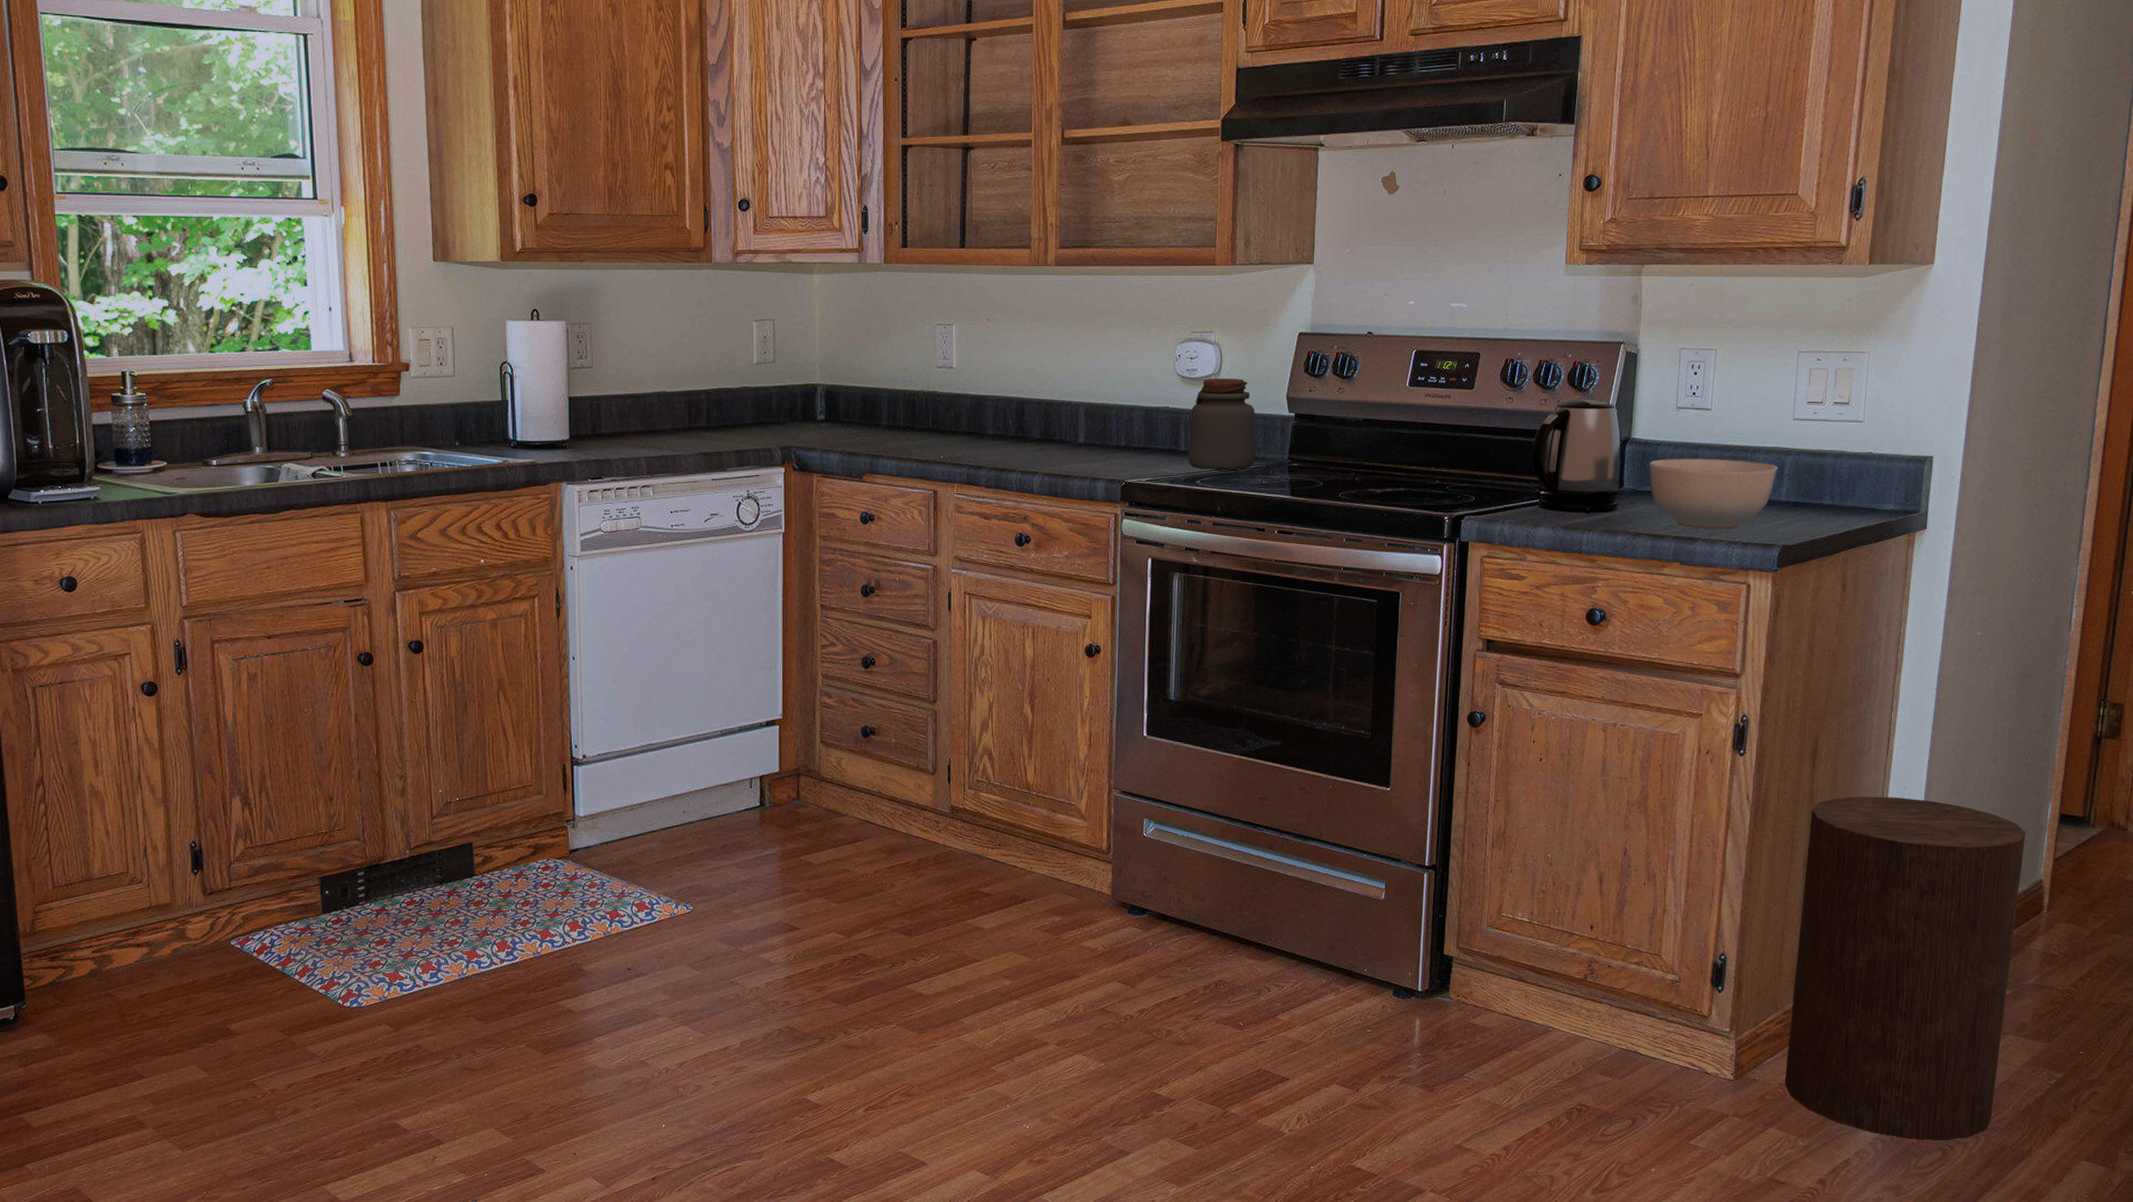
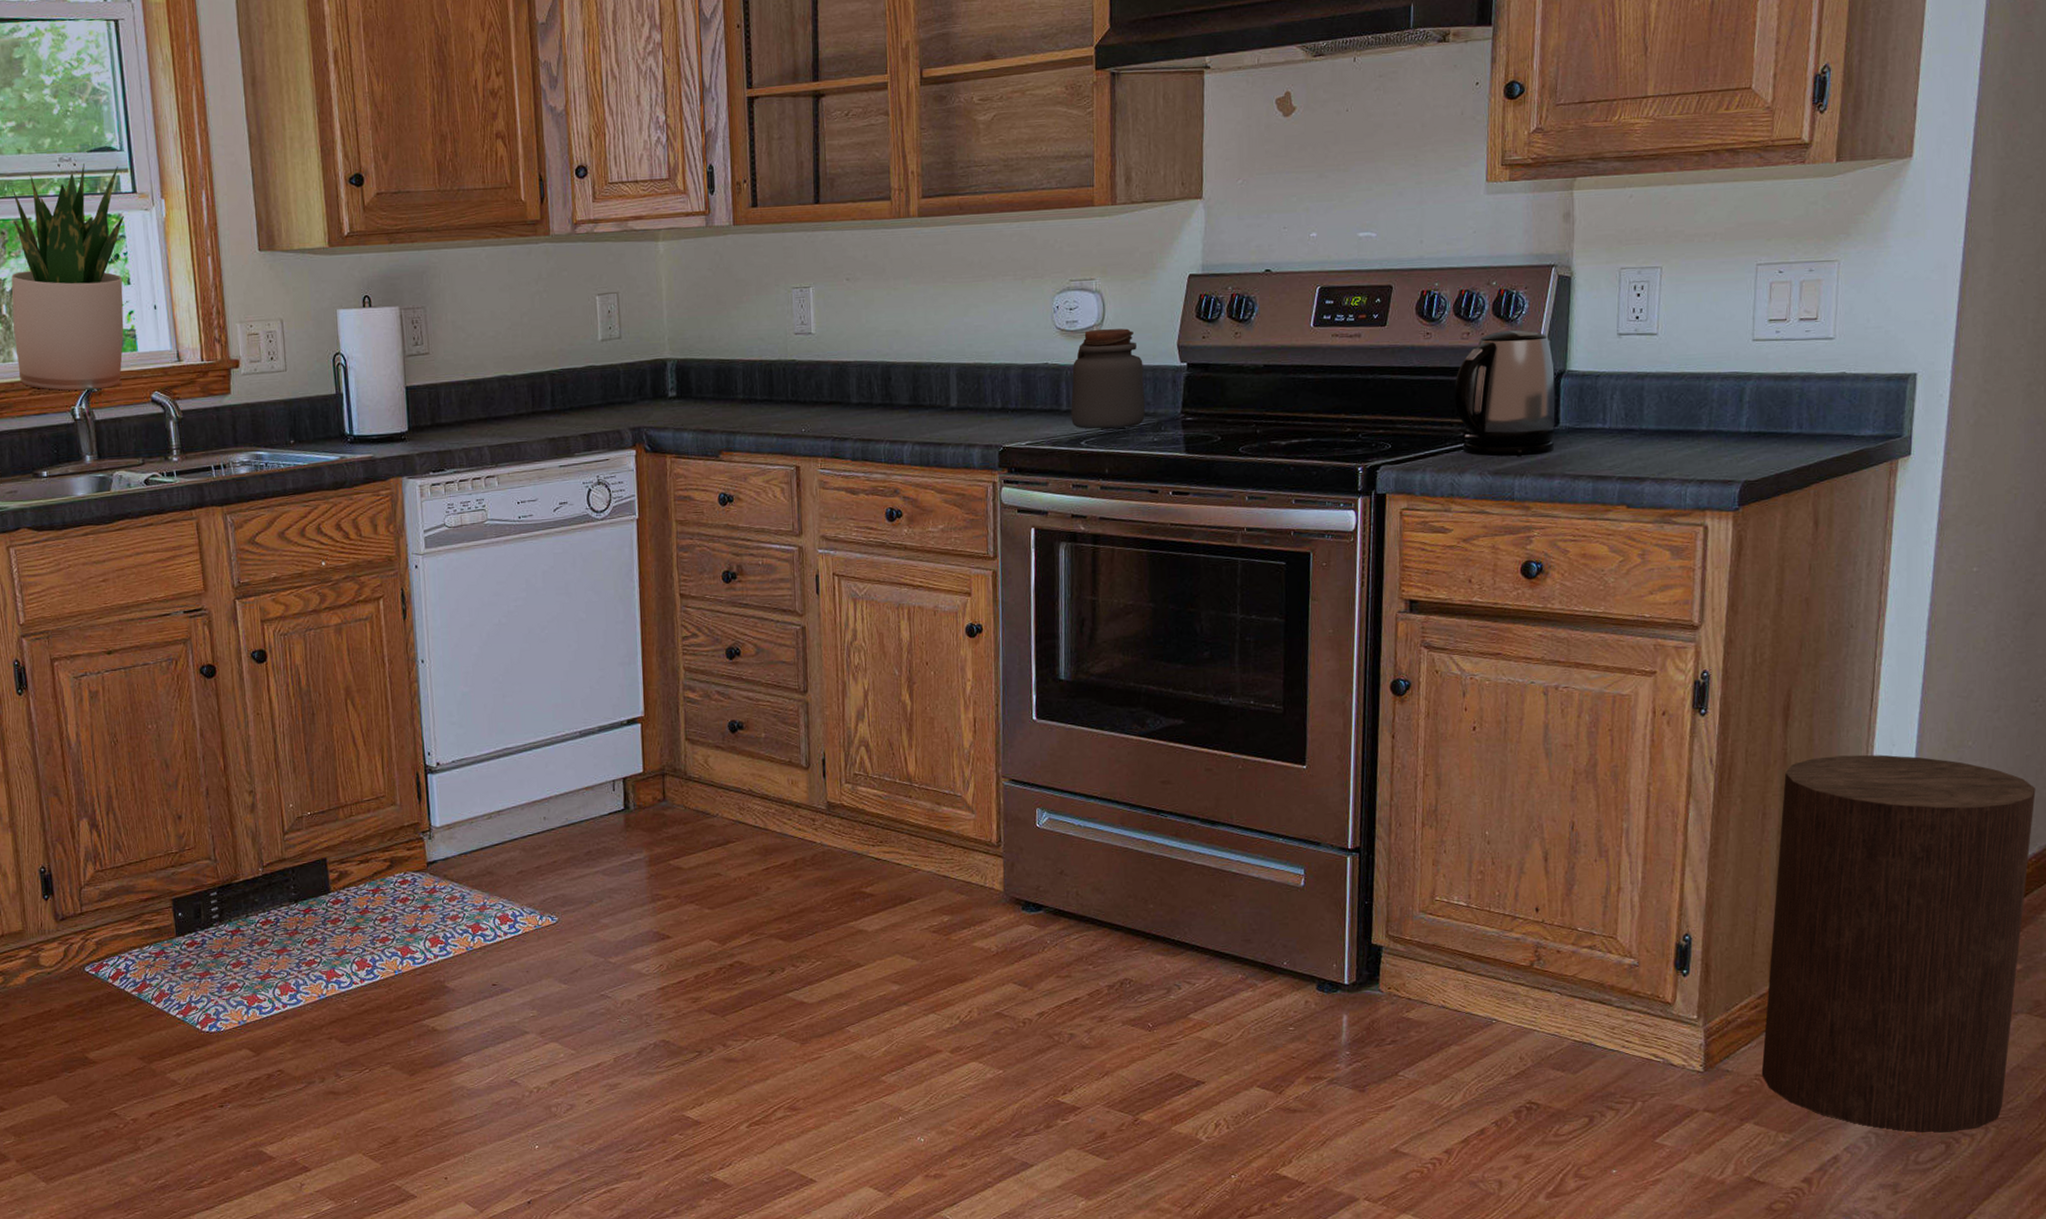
planter: none [190,167,304,385] -> present [11,162,124,391]
bowl: present [1648,458,1778,529] -> none [1587,388,1737,467]

